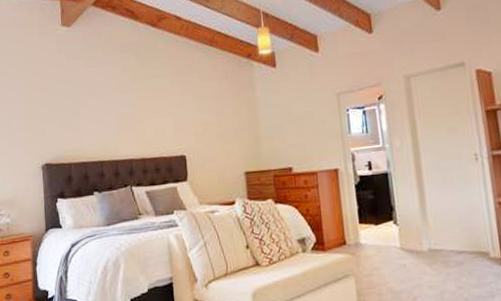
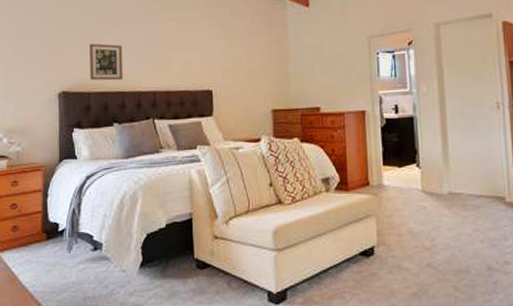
picture frame: none [68,115,101,152] -> present [89,43,123,81]

